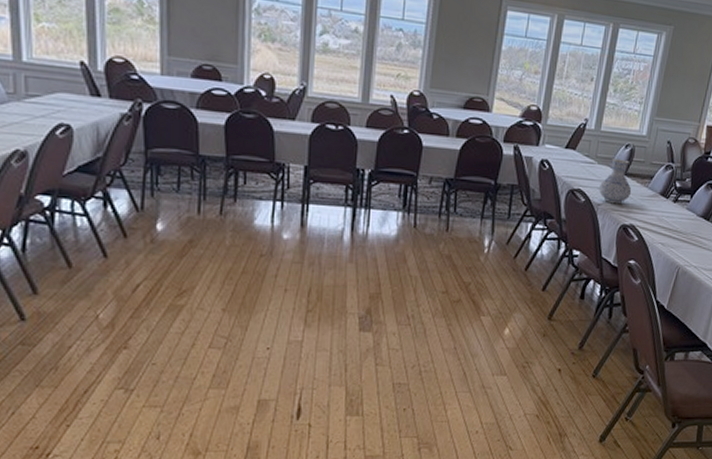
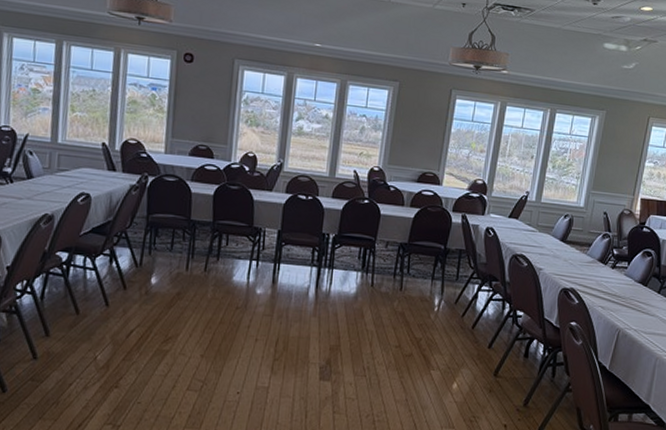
vase: present [599,158,632,204] -> none [541,227,572,269]

